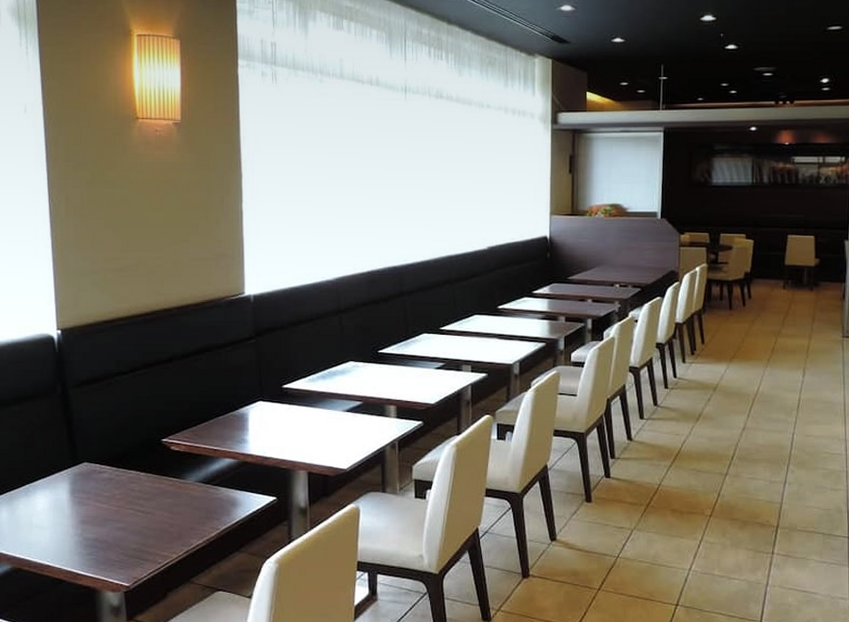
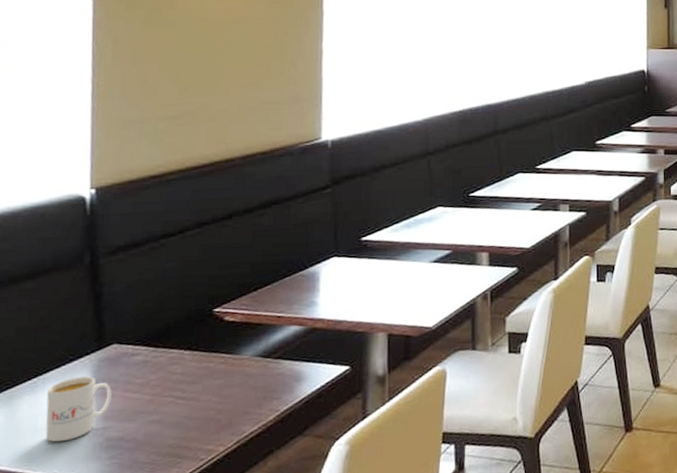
mug: none [38,487,86,538] -> present [45,376,112,443]

